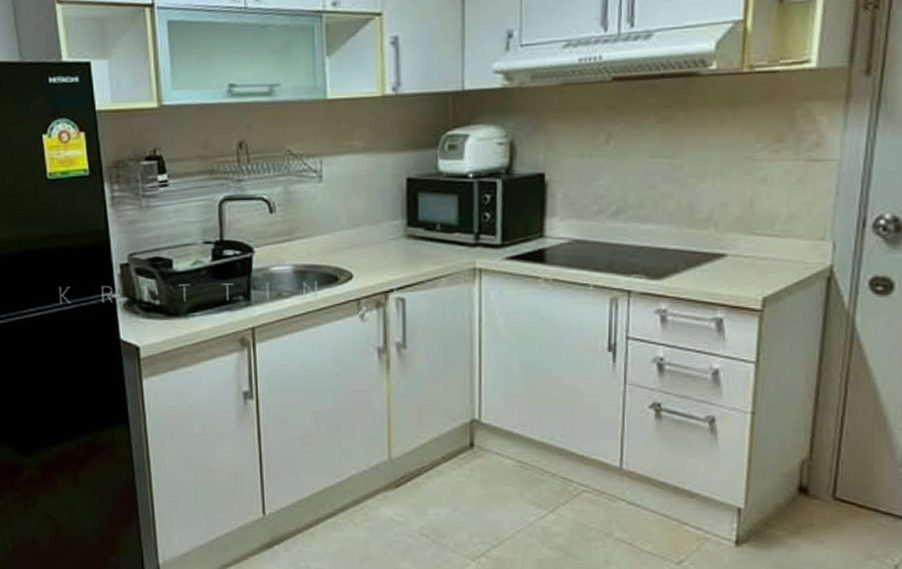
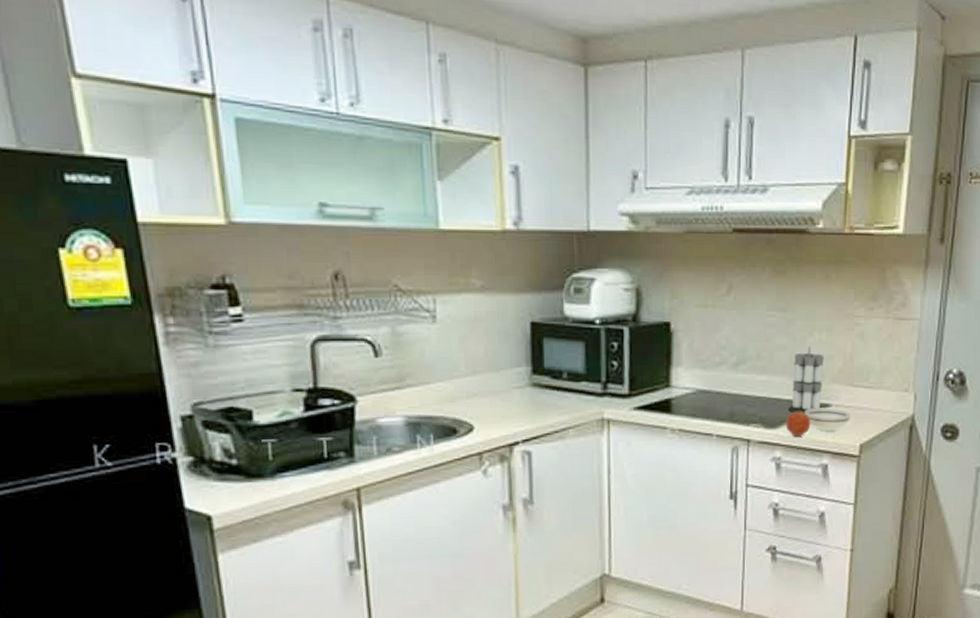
fruit: none [672,258,702,288] -> present [785,408,811,437]
spice rack: none [676,193,718,264] -> present [789,346,824,413]
bowl: none [695,257,751,284] -> present [805,407,850,432]

